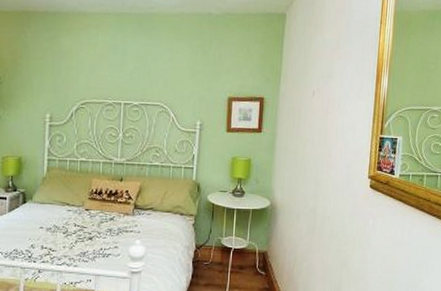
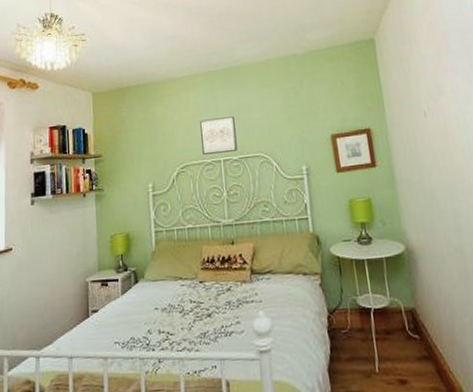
wall art: none [105,61,141,97] -> present [200,116,238,155]

